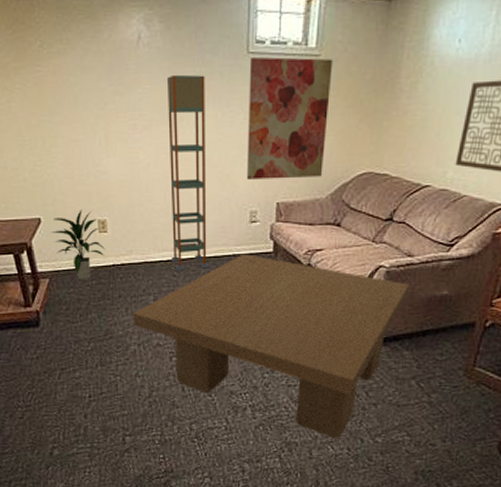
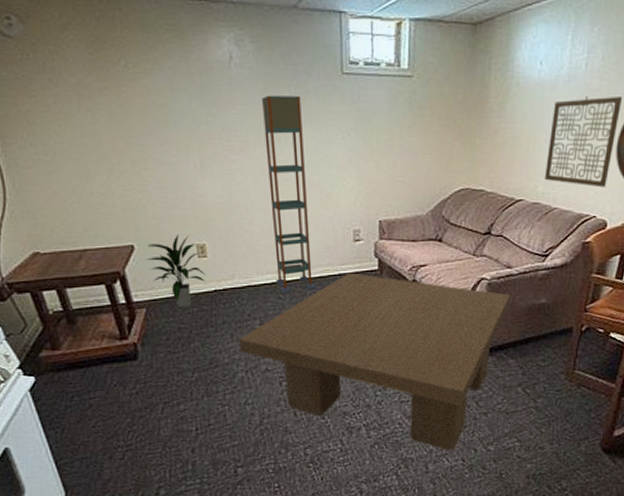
wall art: present [246,56,333,179] -> none [344,77,426,199]

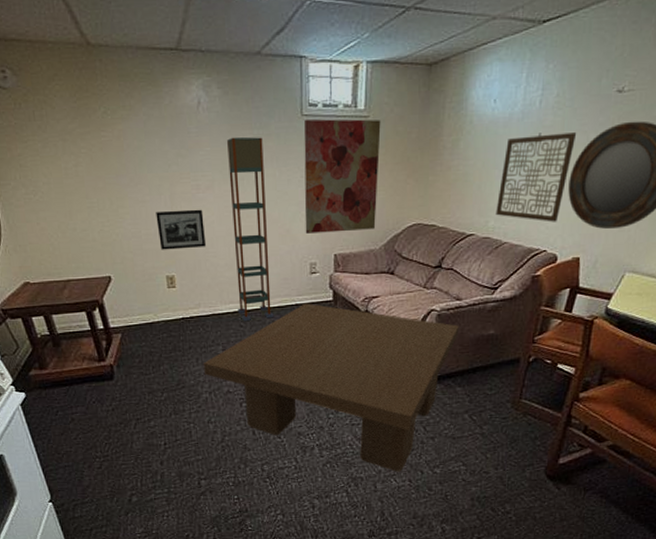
indoor plant: present [146,234,206,307] -> none [122,266,174,333]
picture frame: none [184,172,241,216] -> present [156,209,207,250]
wall art: none [344,77,426,199] -> present [304,119,381,234]

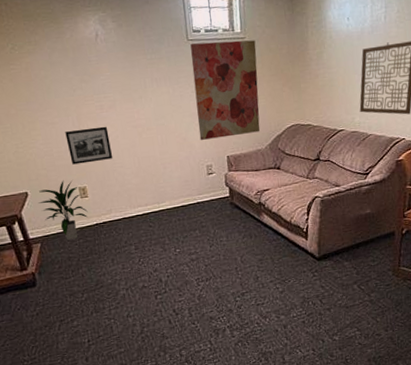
indoor plant: none [122,266,174,333] -> present [38,180,88,240]
coffee table: present [203,303,459,472] -> none [118,200,341,343]
shelving unit: present [227,137,274,321] -> none [124,60,179,221]

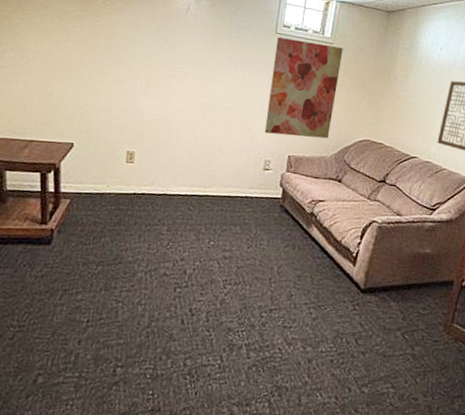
indoor plant: present [38,180,88,240] -> none [81,140,129,204]
picture frame: present [65,126,113,165] -> none [127,92,174,130]

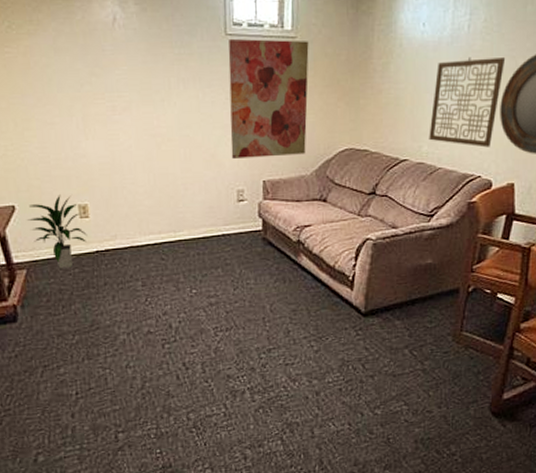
indoor plant: none [81,140,129,204] -> present [27,194,88,268]

